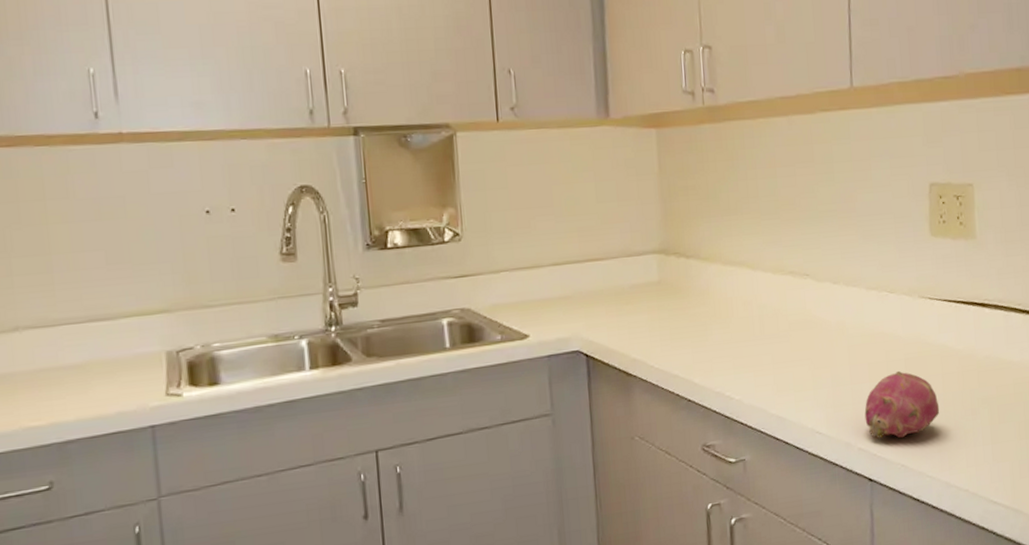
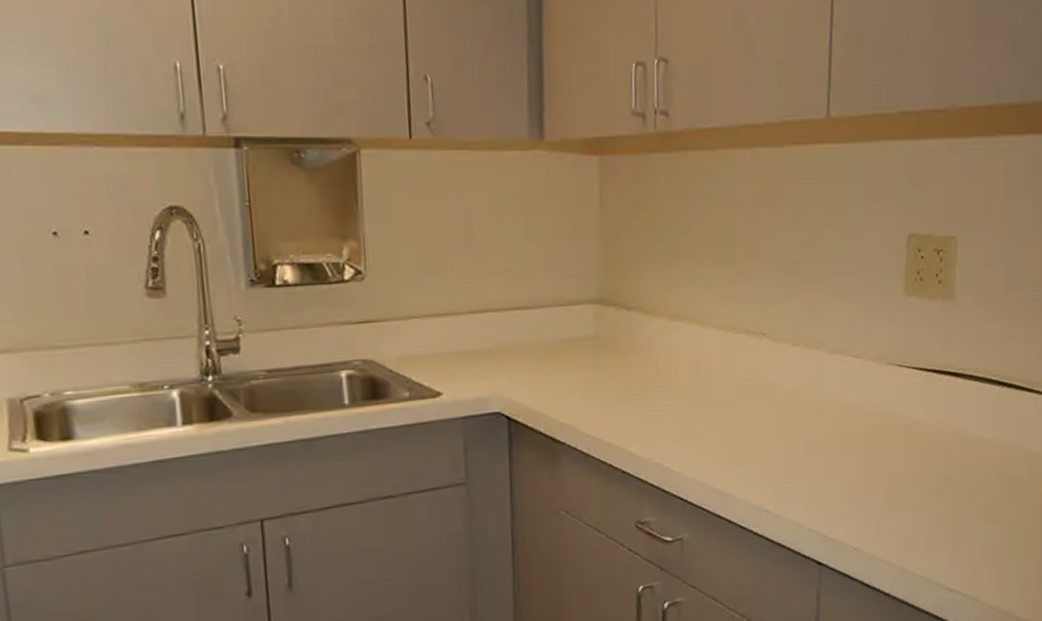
fruit: present [864,371,940,439] -> none [818,445,900,520]

